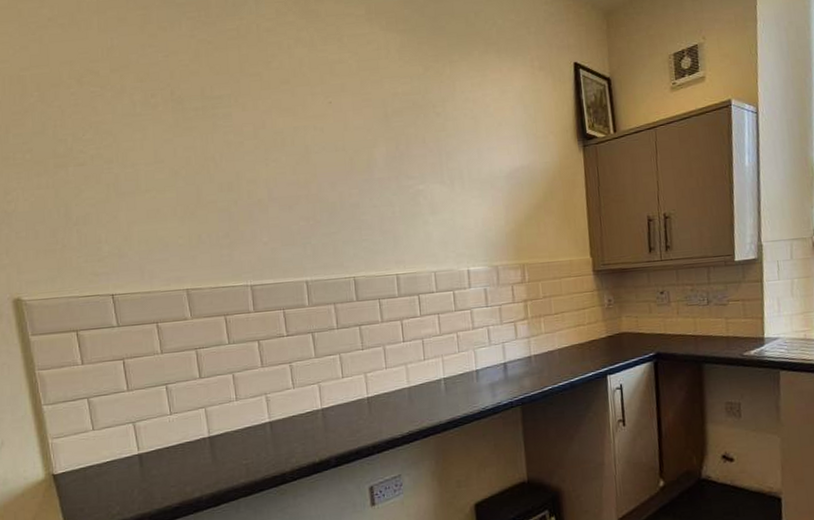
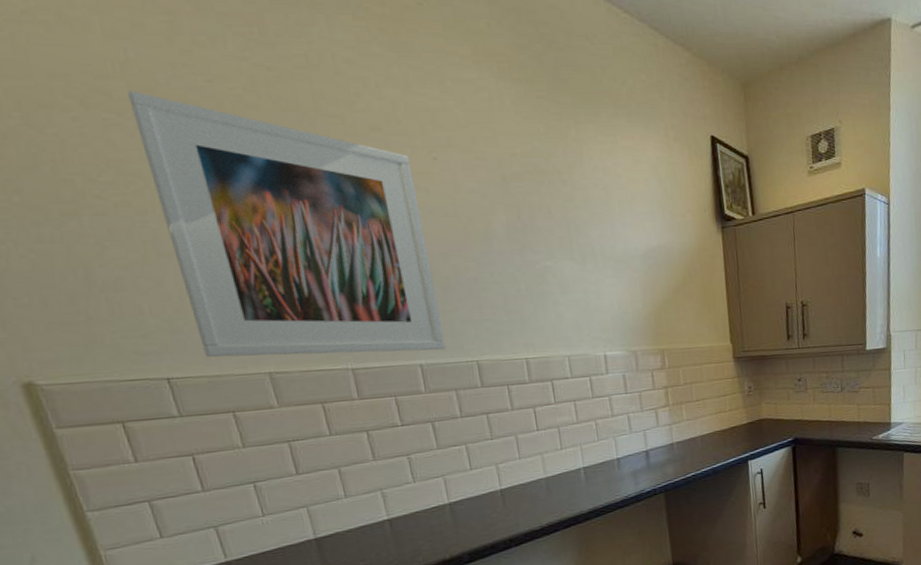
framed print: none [110,68,329,277] -> present [127,90,446,358]

